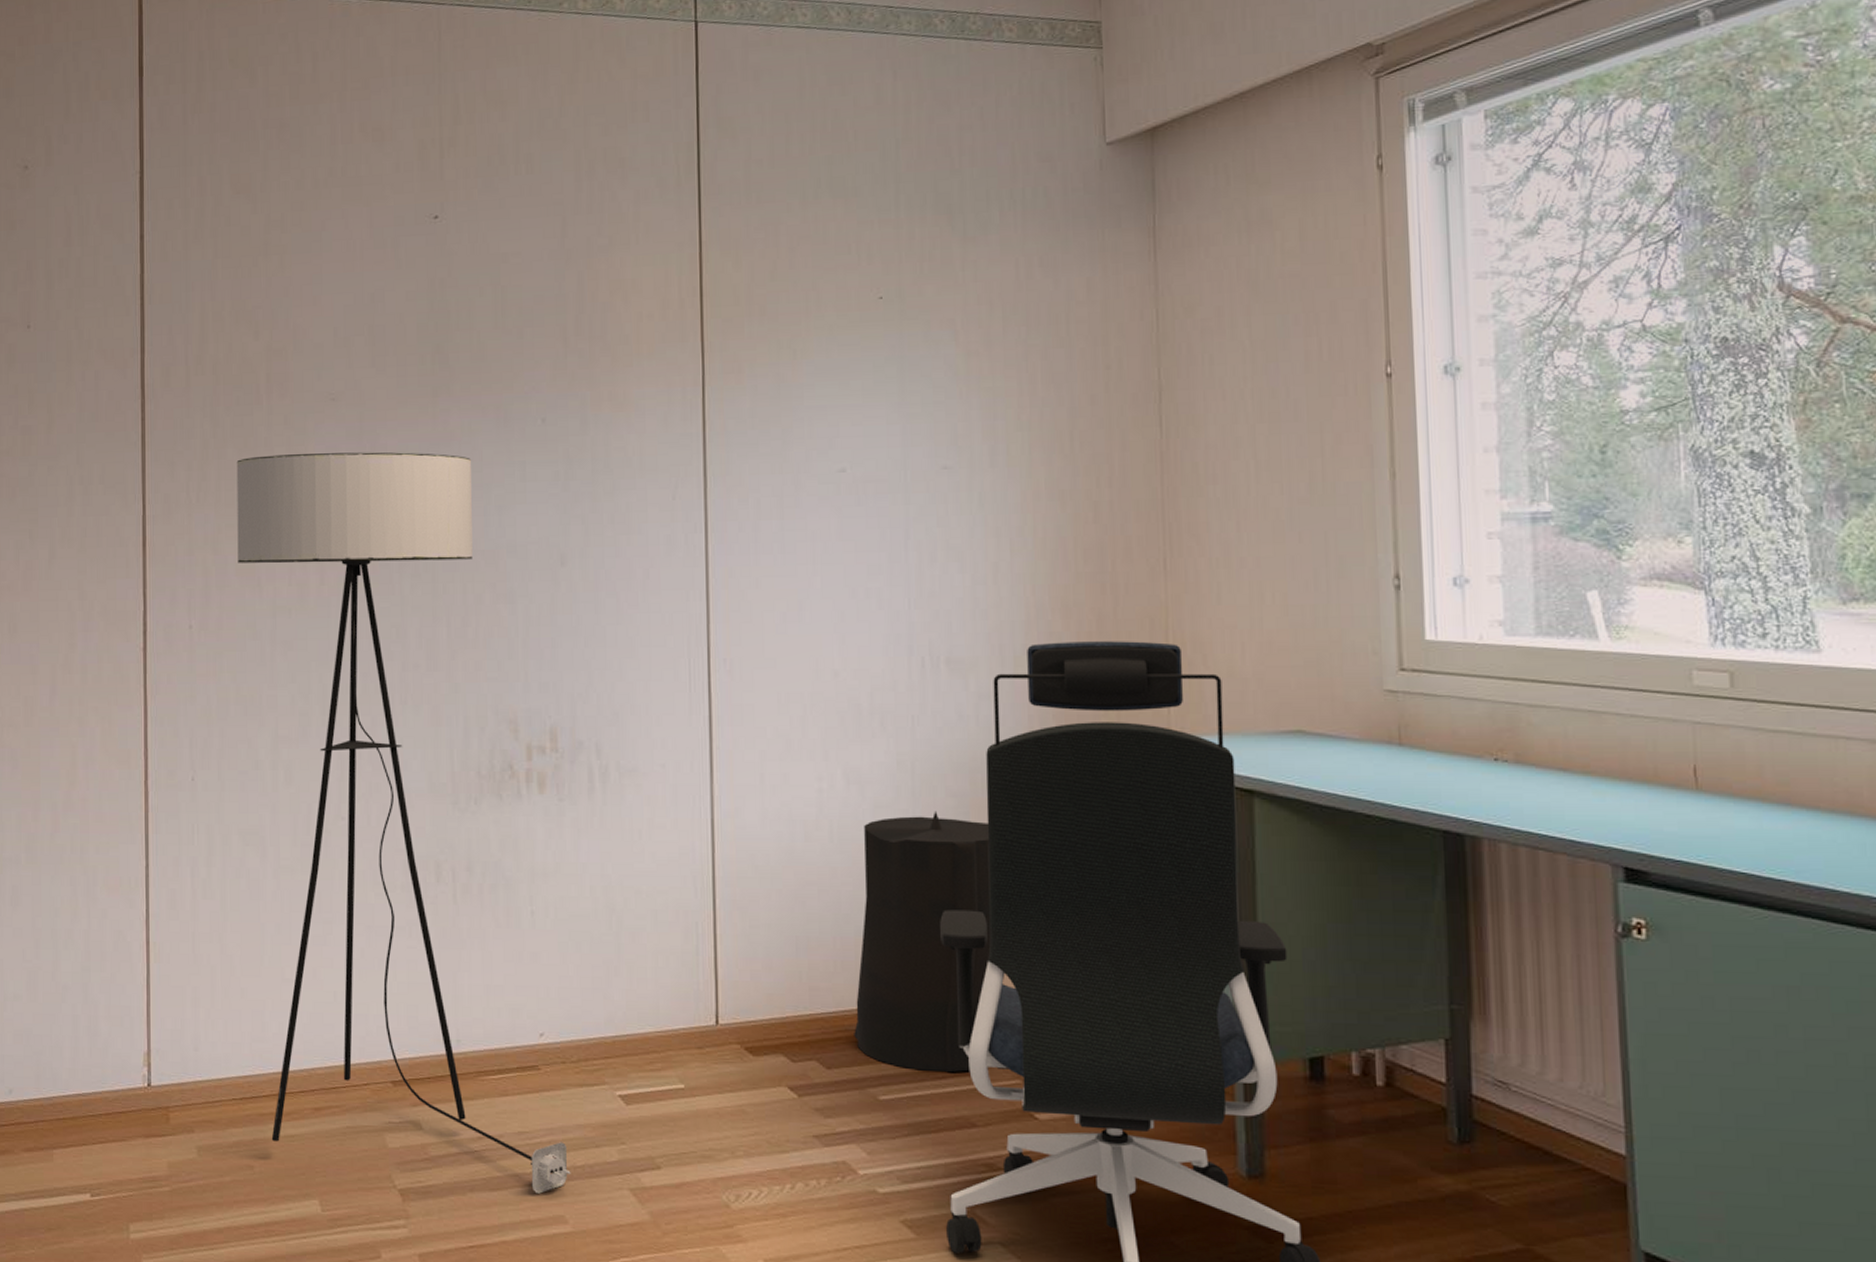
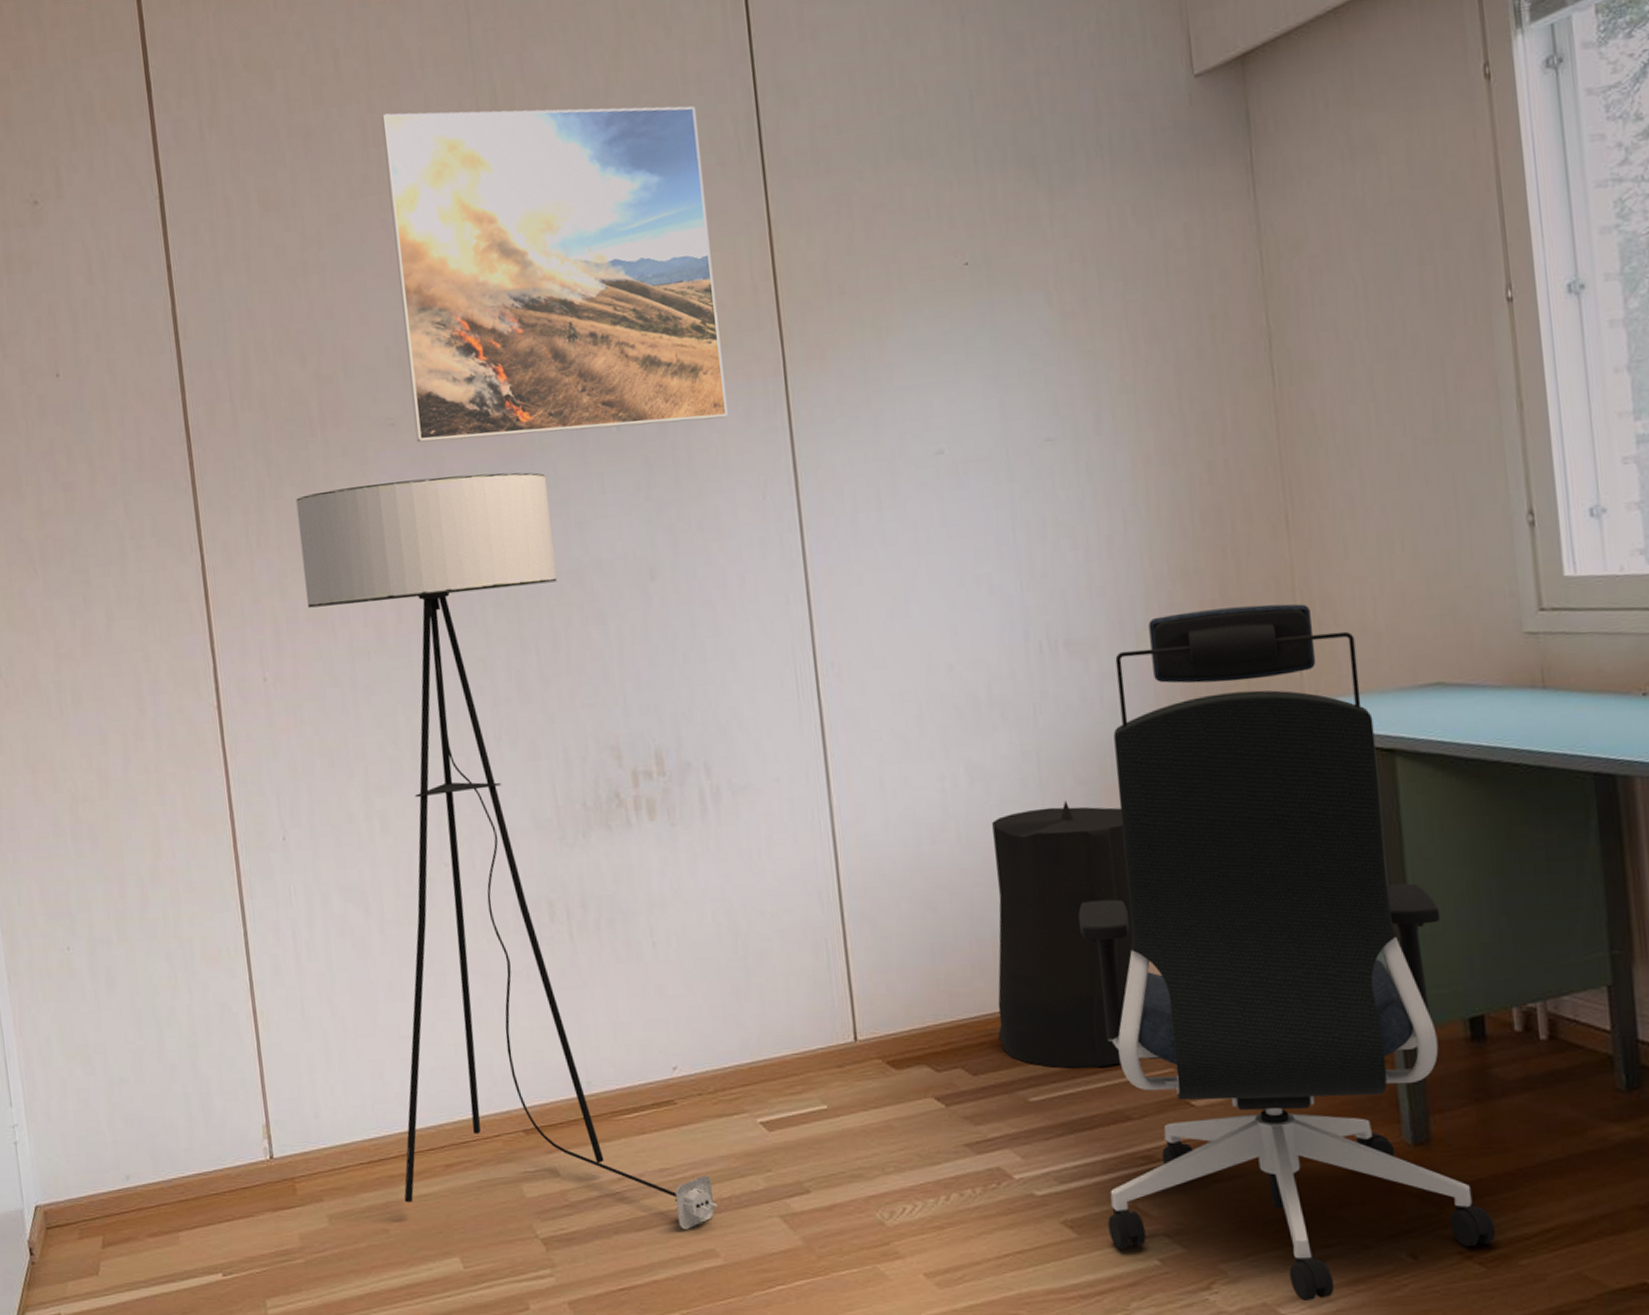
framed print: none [351,114,647,421] -> present [381,105,728,443]

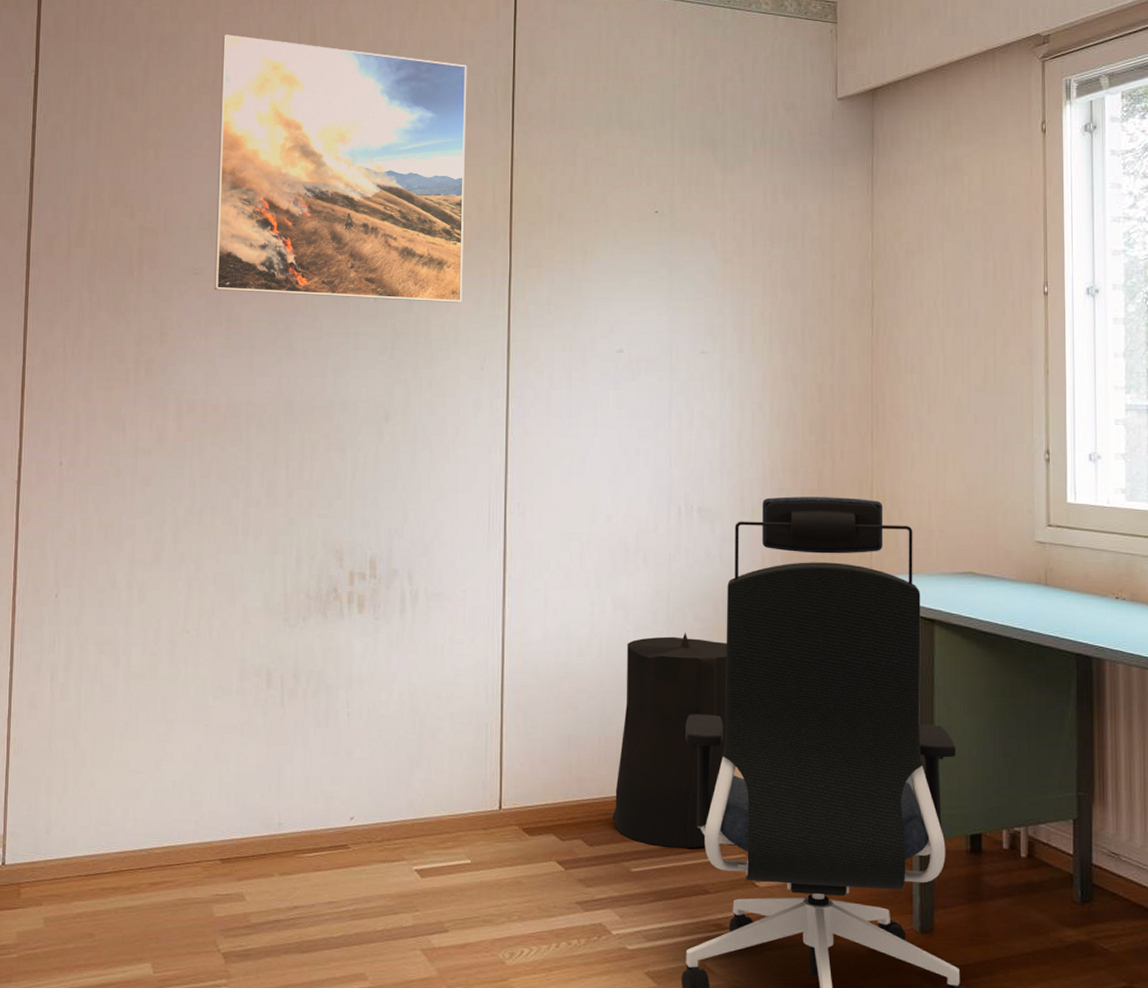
floor lamp: present [295,472,718,1230] -> none [106,319,372,955]

